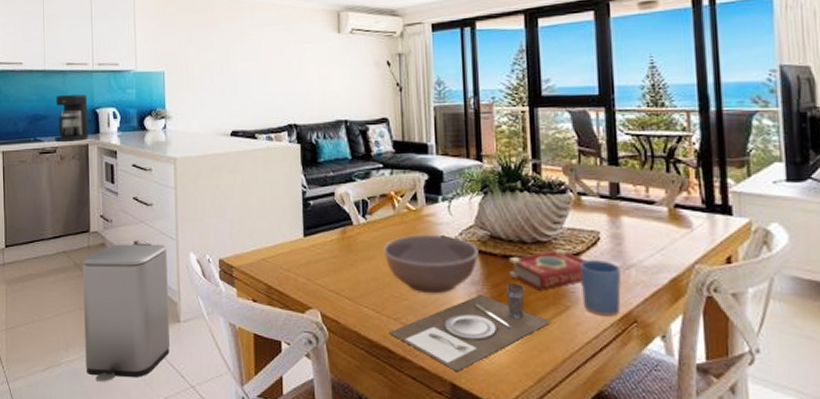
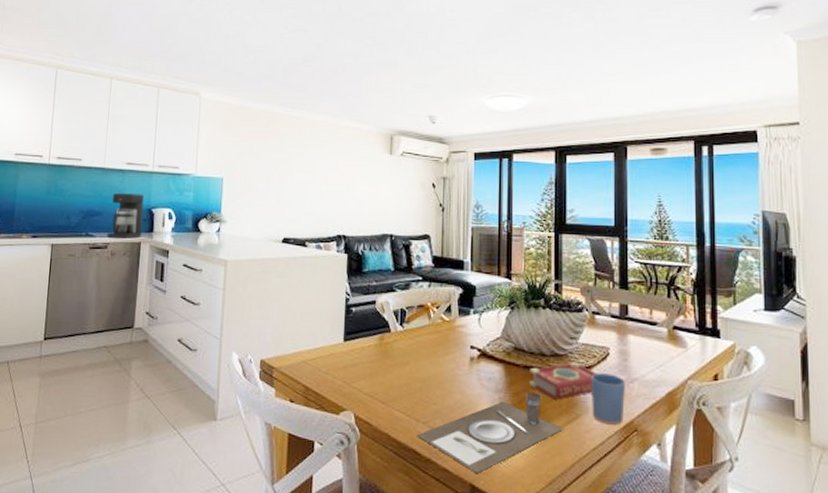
pedal bin: present [83,243,170,382] -> none [115,340,210,479]
bowl: present [383,235,479,294] -> none [417,344,503,400]

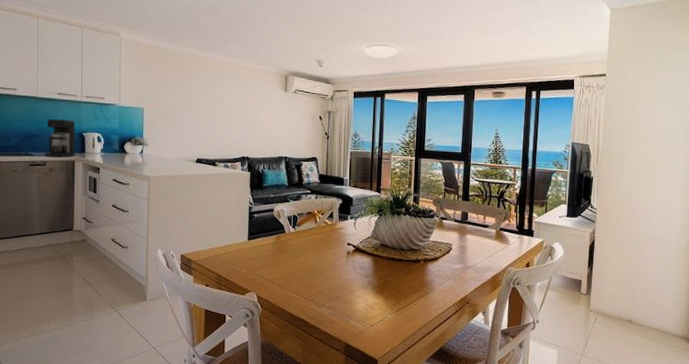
place setting: present [417,392,563,473] -> none [305,277,415,335]
book: present [529,362,598,400] -> none [391,254,442,282]
mug: present [590,373,626,425] -> none [437,262,463,299]

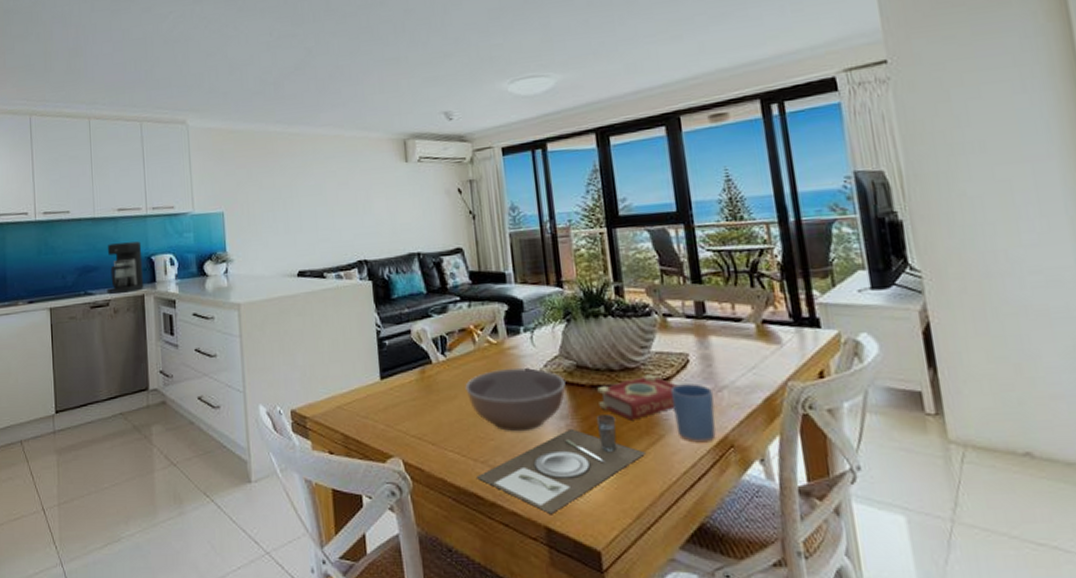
place setting: none [305,277,415,335] -> present [477,415,645,514]
bowl: none [306,242,372,283] -> present [465,368,566,432]
book: none [391,254,442,282] -> present [597,374,678,420]
mug: none [437,262,463,299] -> present [670,383,716,443]

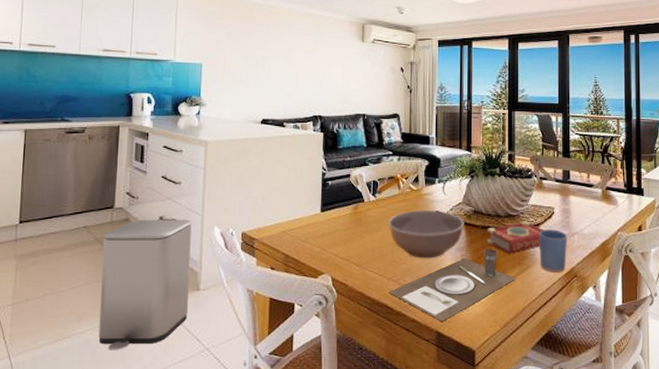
coffee maker: present [106,241,144,294] -> none [83,79,122,122]
pedal bin: none [142,397,241,556] -> present [98,218,192,350]

